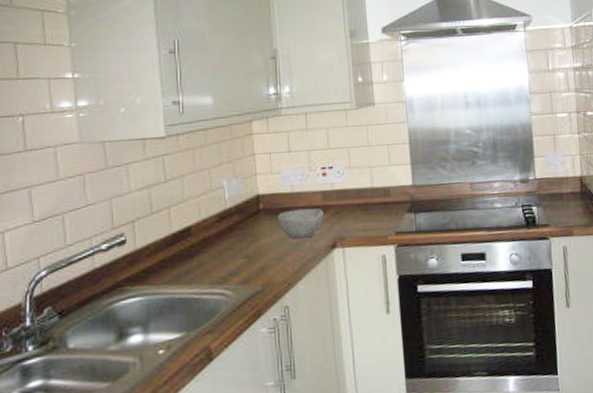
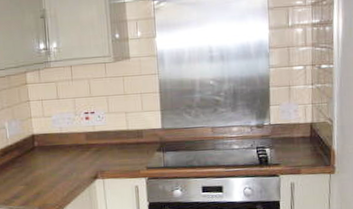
bowl: present [277,208,325,239] -> none [49,146,88,171]

